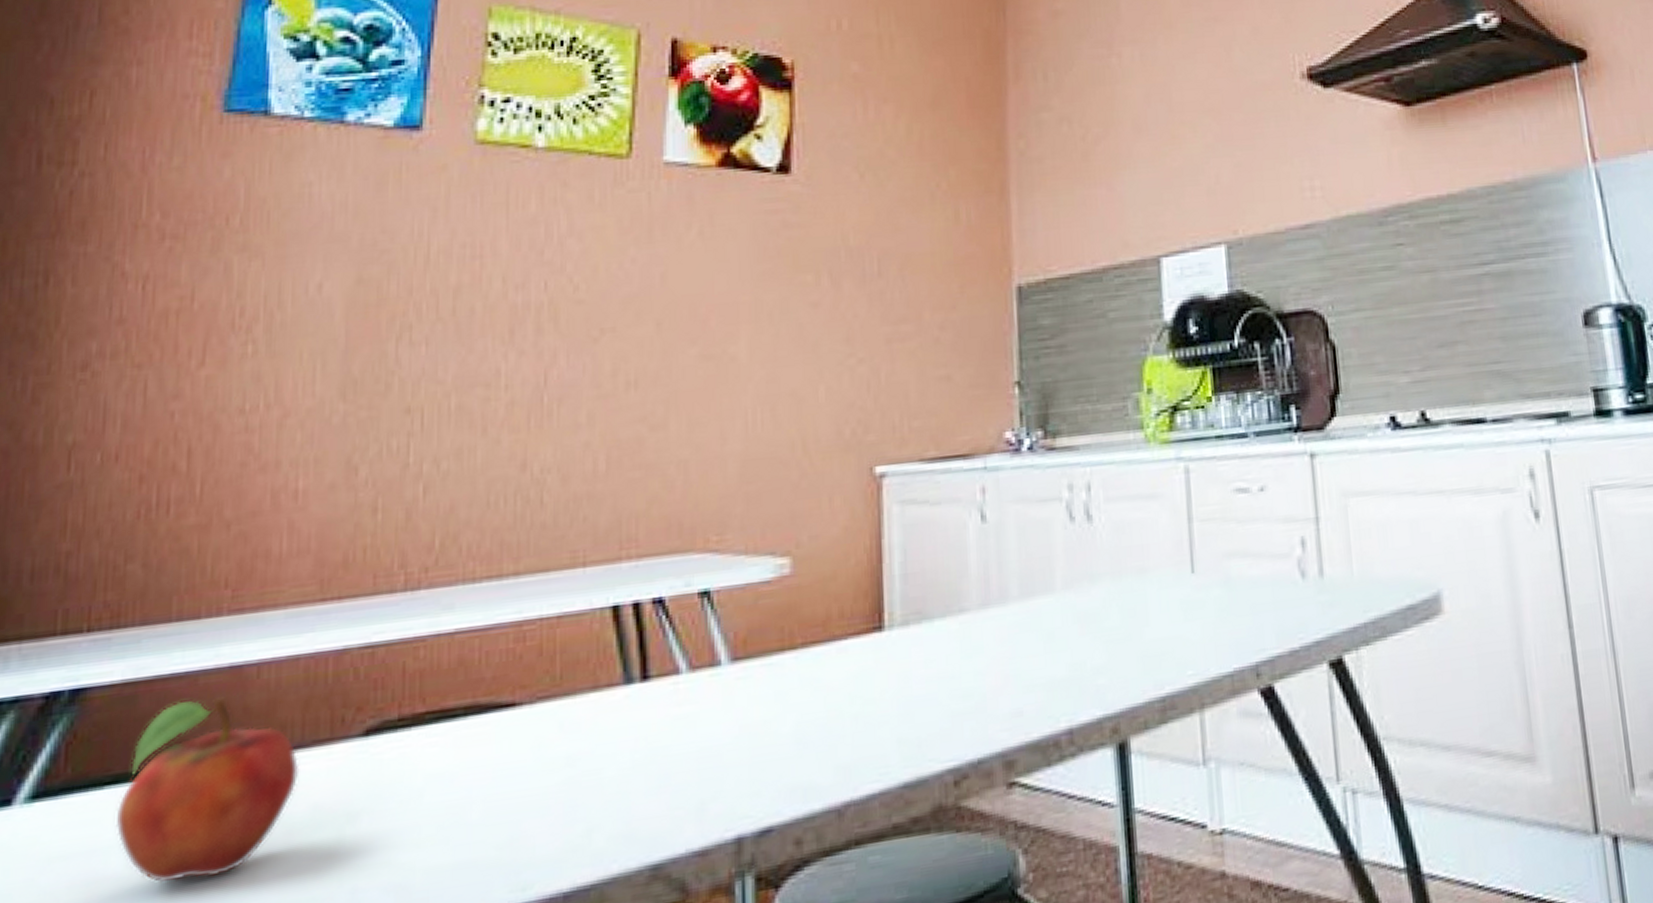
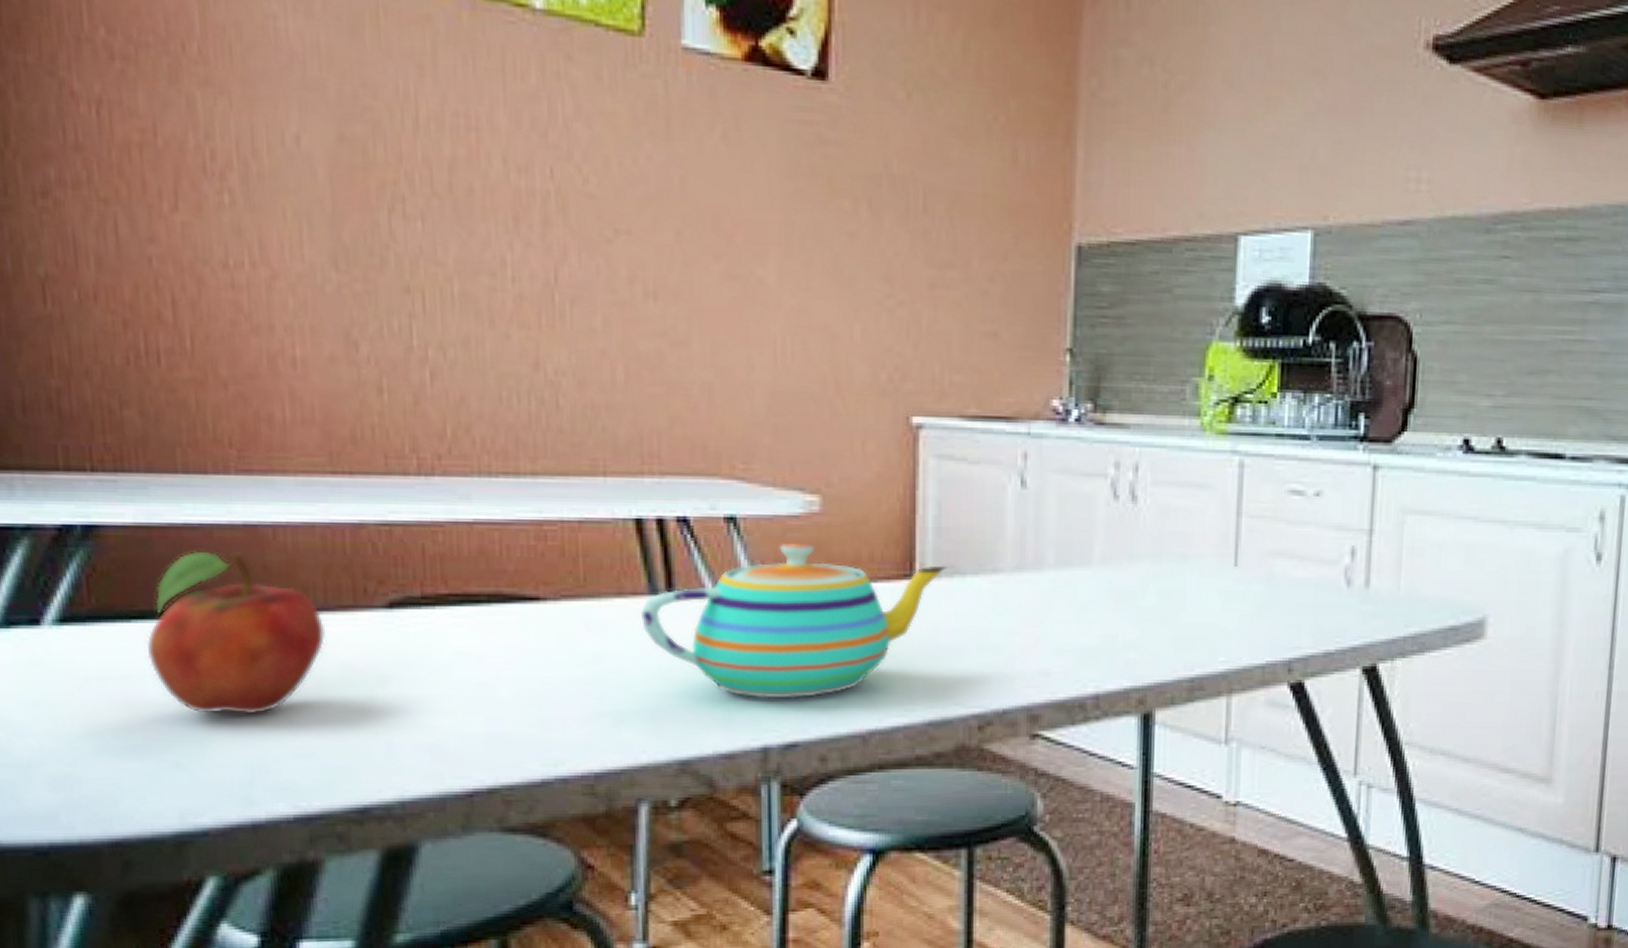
teapot: none [616,608,915,782] -> present [641,542,947,699]

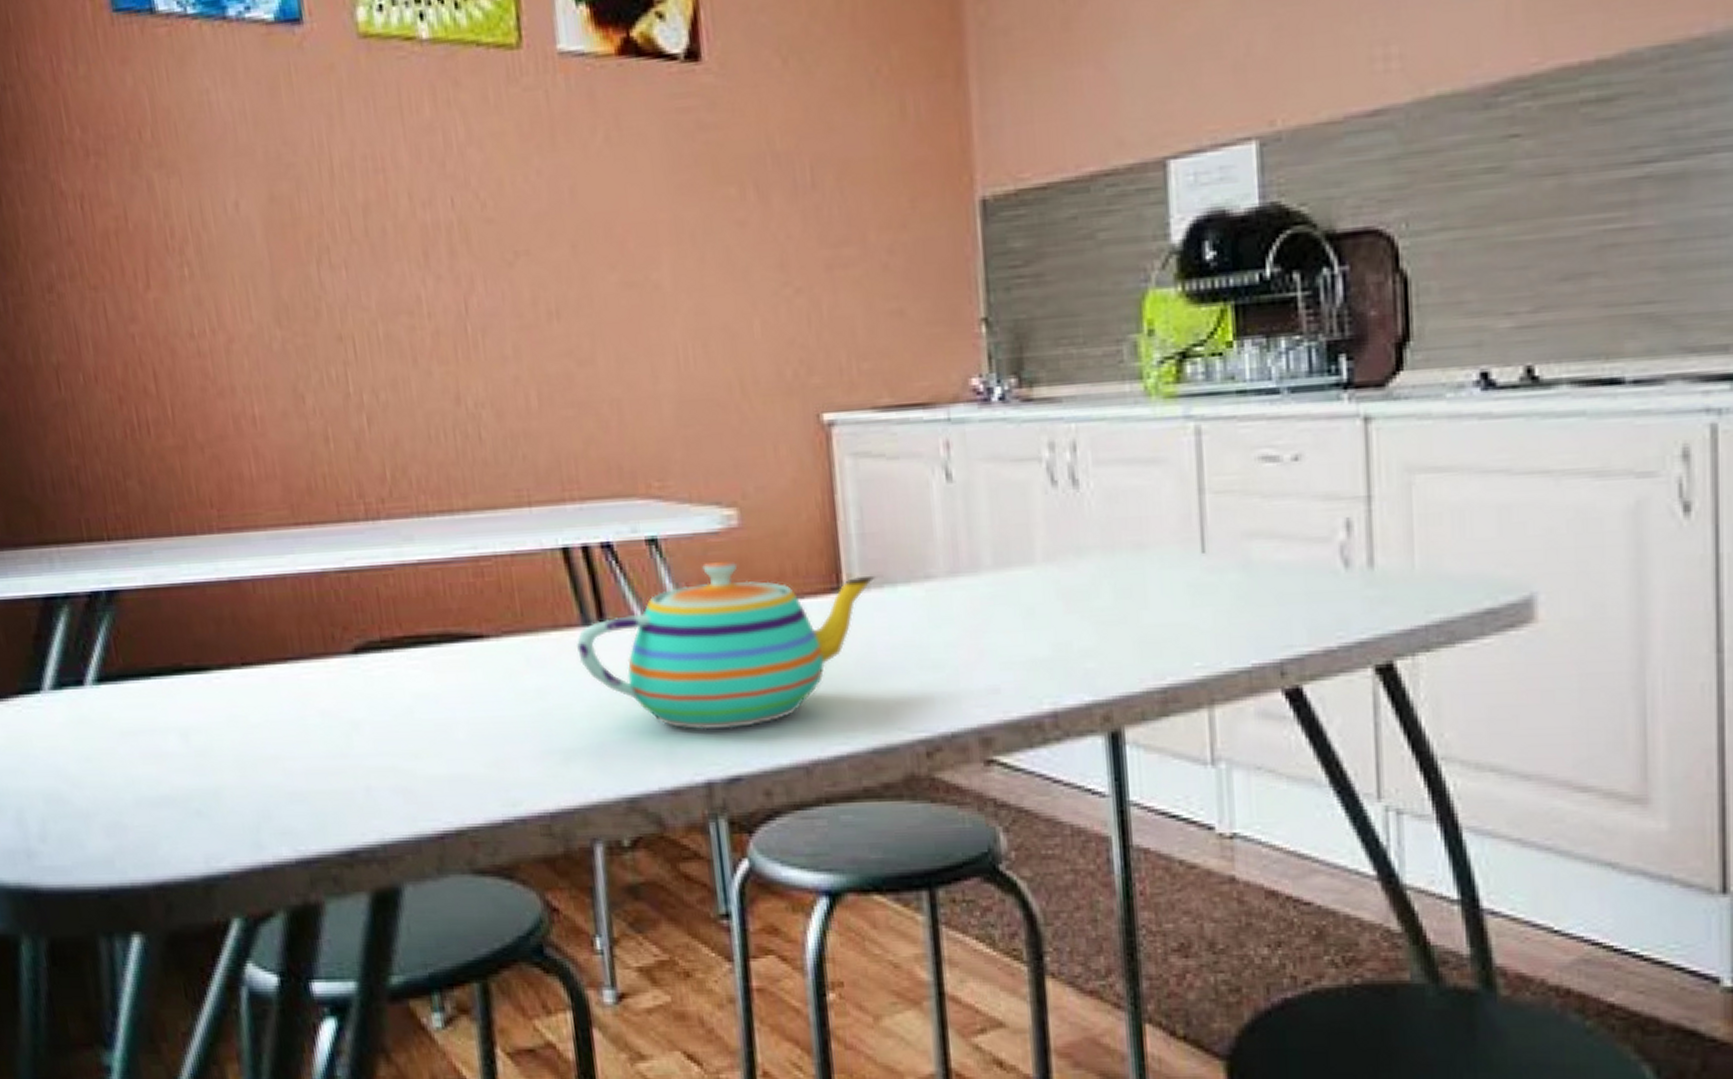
fruit: present [146,550,326,715] -> none [164,608,305,763]

